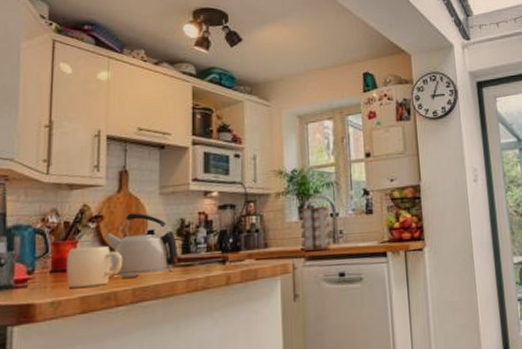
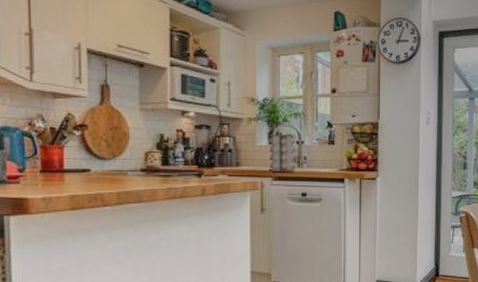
mug: present [66,245,122,288] -> none [55,151,106,187]
kettle: present [104,213,179,278] -> none [89,125,159,182]

